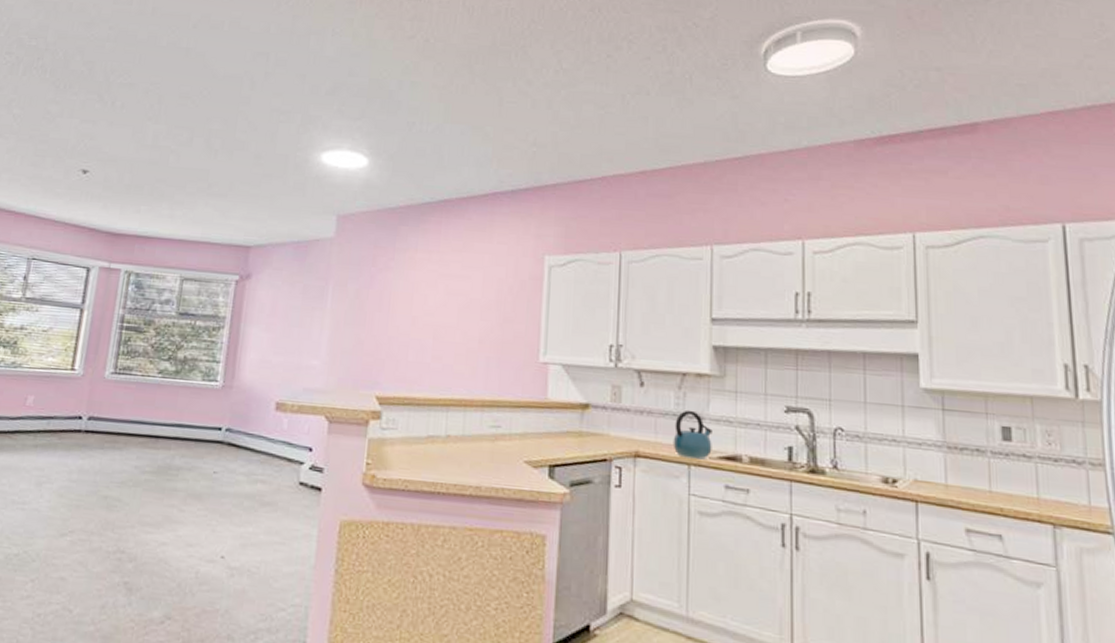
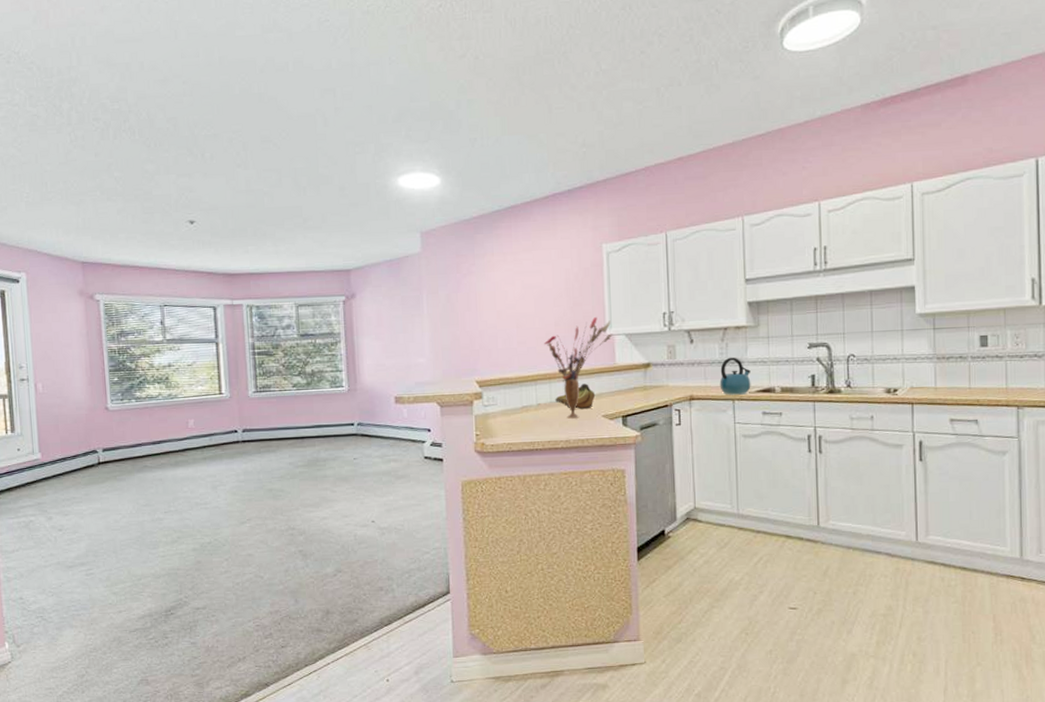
bouquet: none [462,338,547,461] -> present [543,316,612,419]
fruit: none [469,418,519,451] -> present [555,383,596,410]

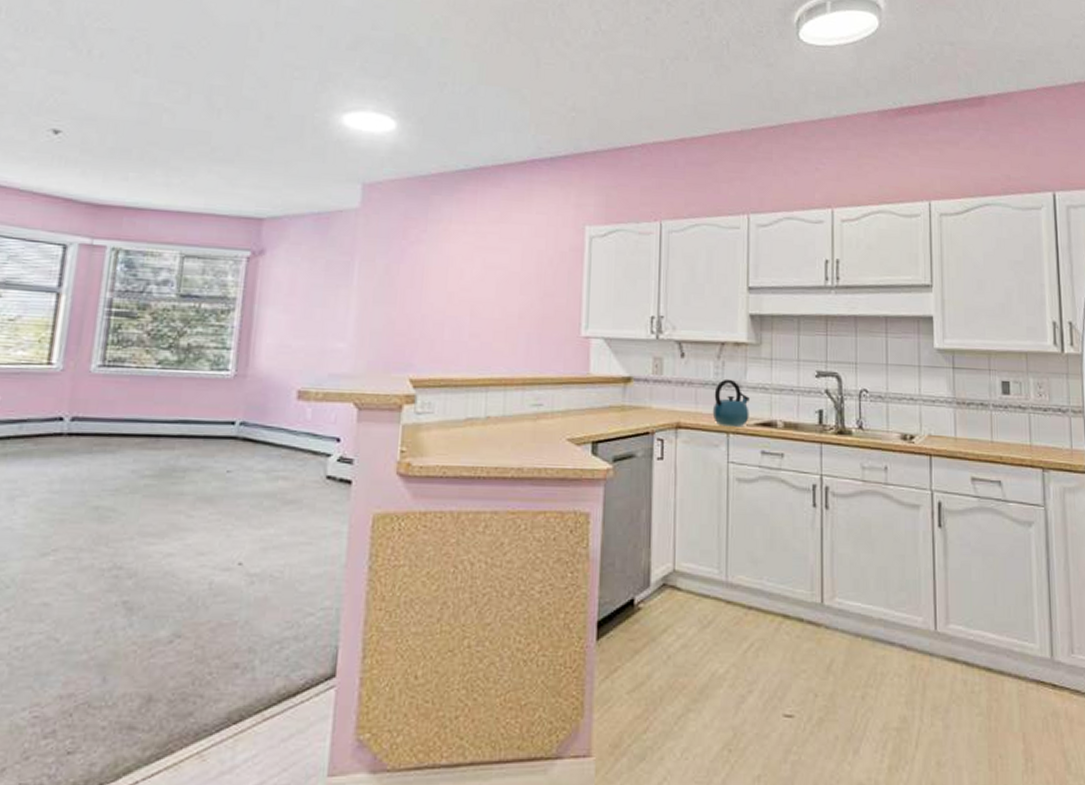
bouquet: present [543,316,612,419] -> none [502,312,588,440]
fruit: present [555,383,596,410] -> none [509,395,561,430]

